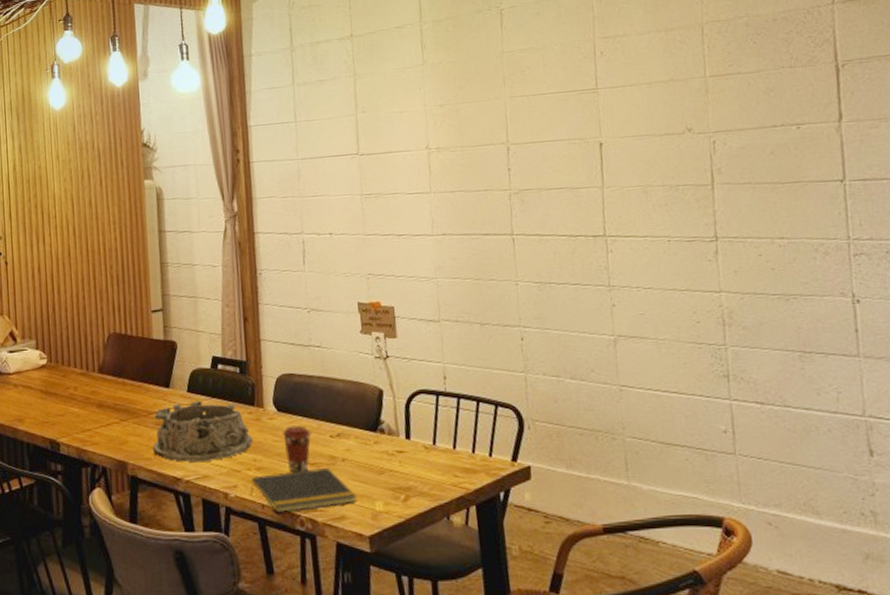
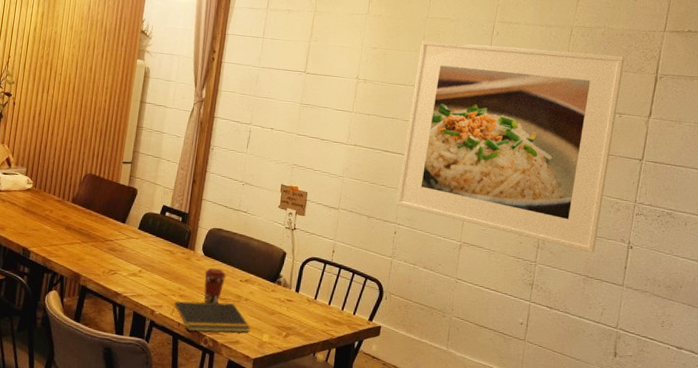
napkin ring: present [153,400,252,462] -> none [103,236,181,284]
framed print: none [501,47,807,319] -> present [396,40,625,253]

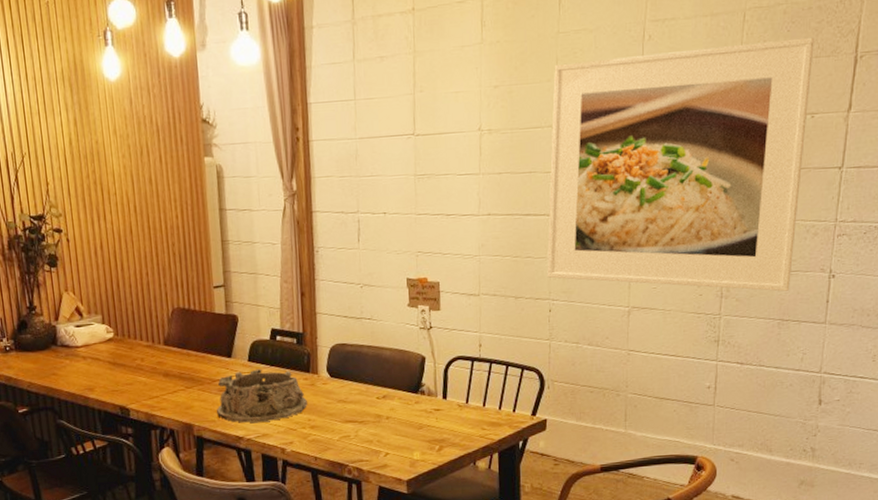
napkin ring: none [103,236,181,284] -> present [217,369,307,423]
notepad: present [172,300,251,333] -> none [305,424,398,463]
coffee cup: present [204,268,227,304] -> none [335,389,361,430]

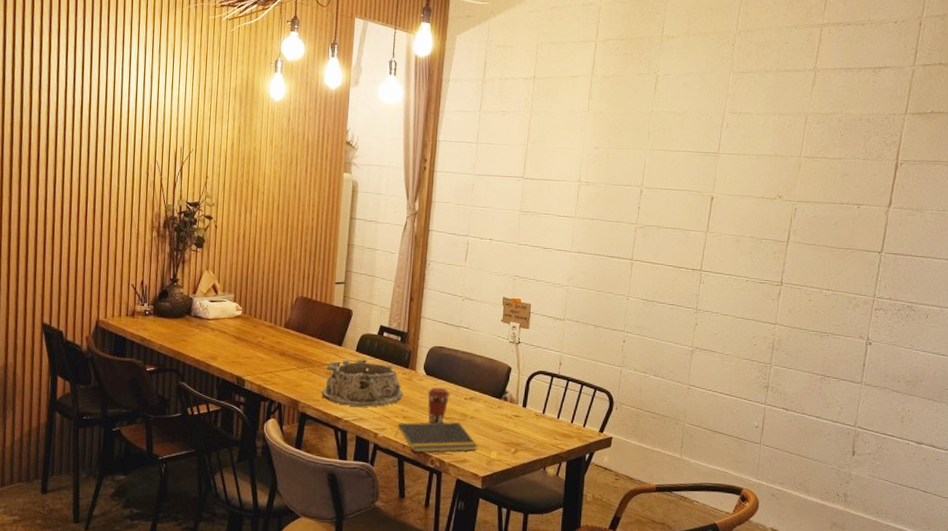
notepad: none [305,424,398,463] -> present [396,421,478,452]
coffee cup: none [335,389,361,430] -> present [428,387,451,424]
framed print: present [547,37,814,292] -> none [624,136,863,351]

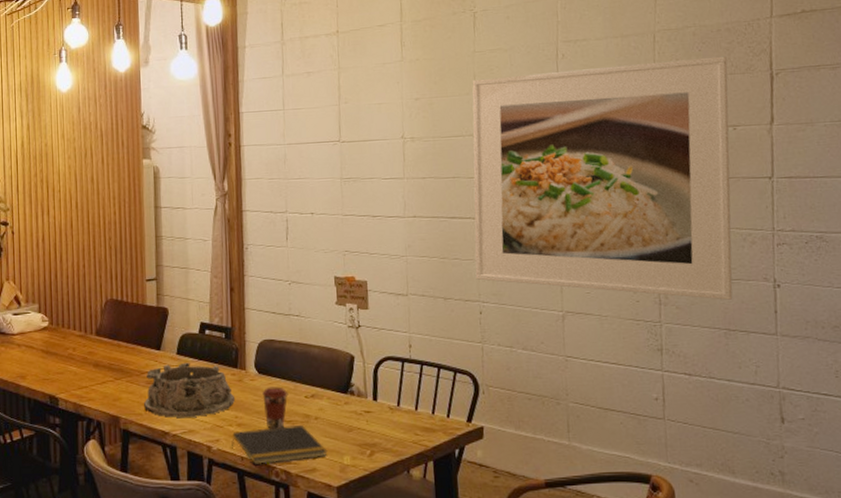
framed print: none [624,136,863,351] -> present [472,56,733,300]

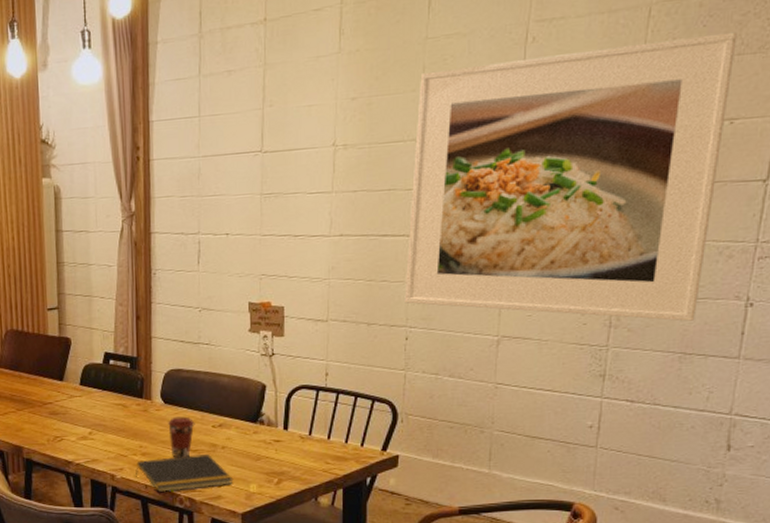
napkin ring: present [144,362,235,417] -> none [47,393,139,447]

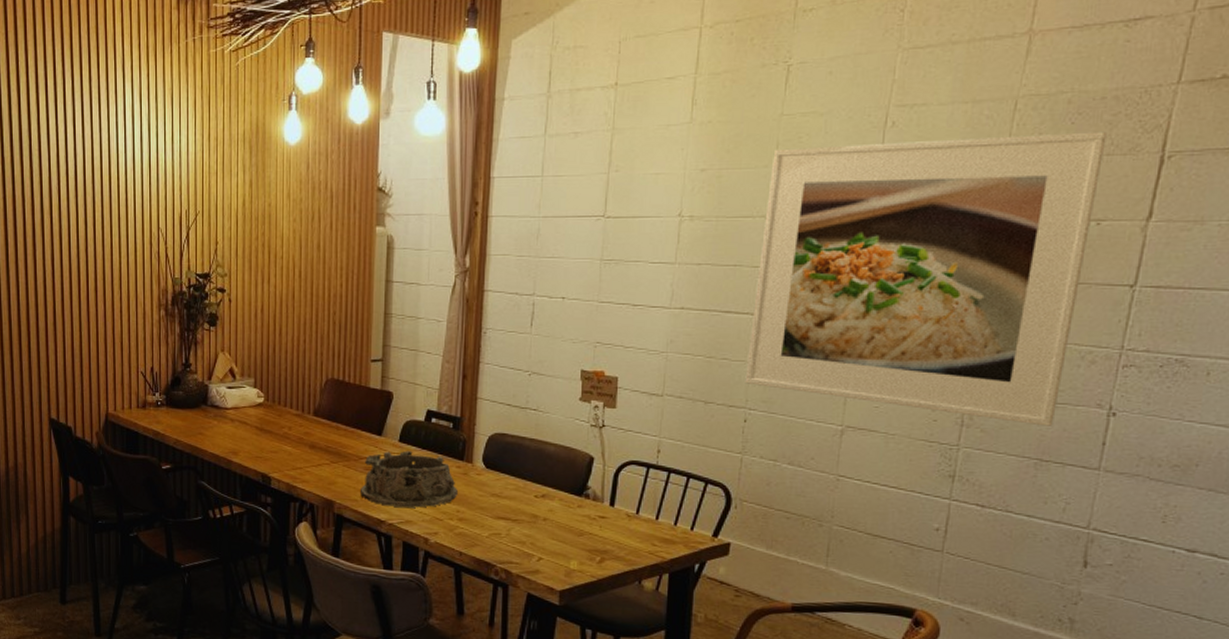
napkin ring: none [47,393,139,447] -> present [361,450,458,508]
notepad: present [136,454,234,492] -> none [451,524,554,561]
coffee cup: present [168,416,195,458] -> none [488,483,517,527]

